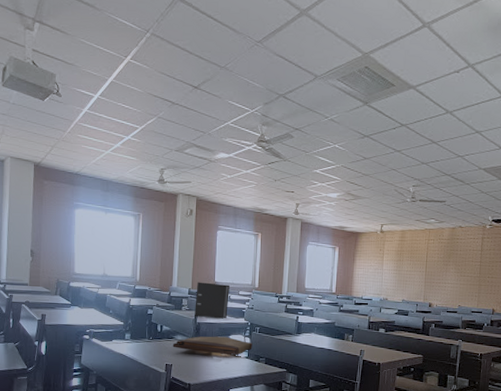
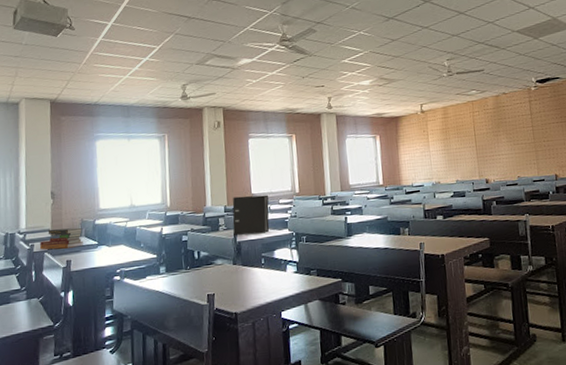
books: none [17,284,58,304] -> present [39,227,83,250]
shoulder bag: present [172,336,253,356] -> none [212,252,301,275]

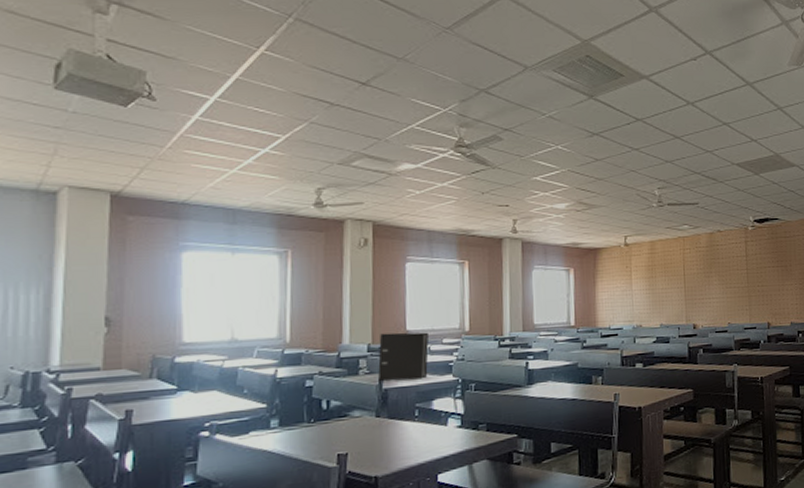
books: present [39,227,83,250] -> none [81,366,154,395]

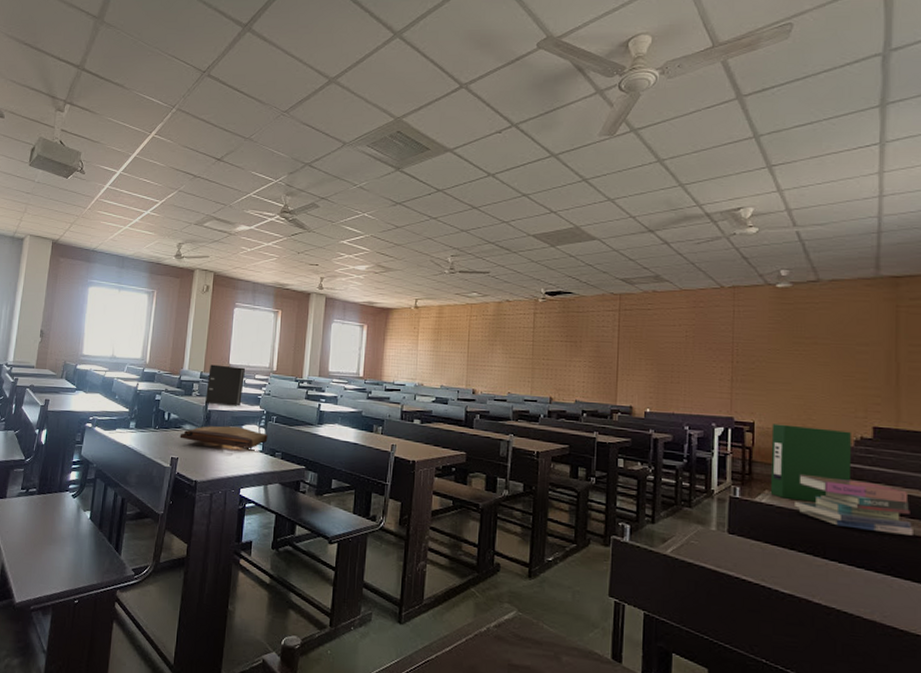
shoulder bag: none [346,402,467,430] -> present [180,426,268,449]

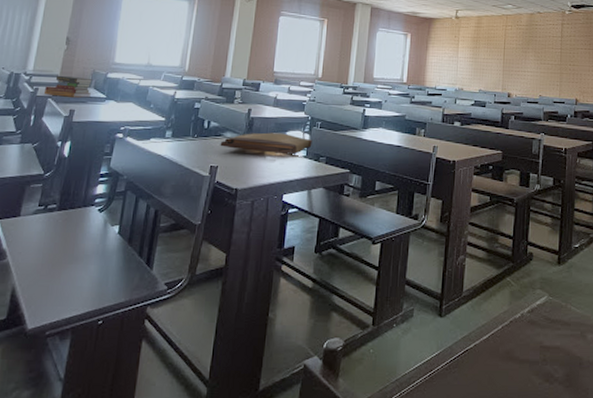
books: none [22,366,64,388] -> present [43,75,92,98]
binder: present [205,364,245,406] -> none [248,72,290,113]

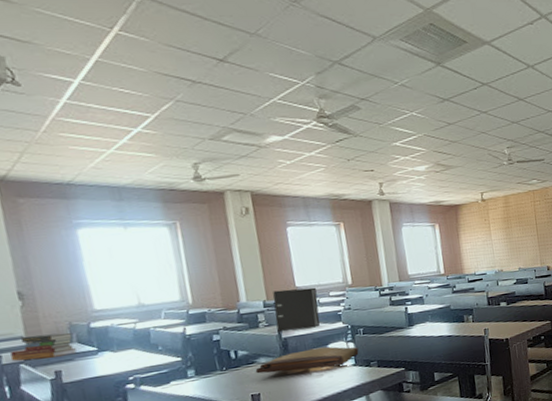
binder: none [248,72,290,113] -> present [273,287,321,332]

